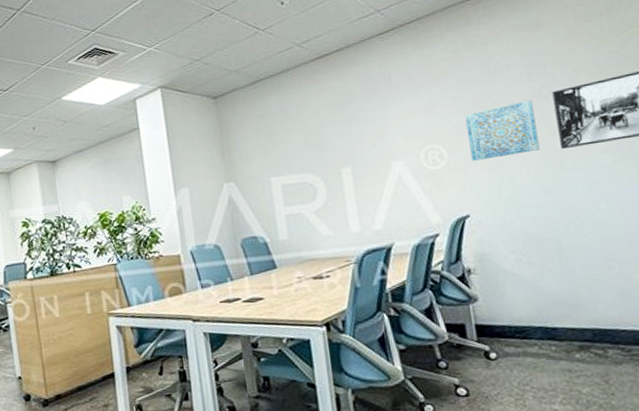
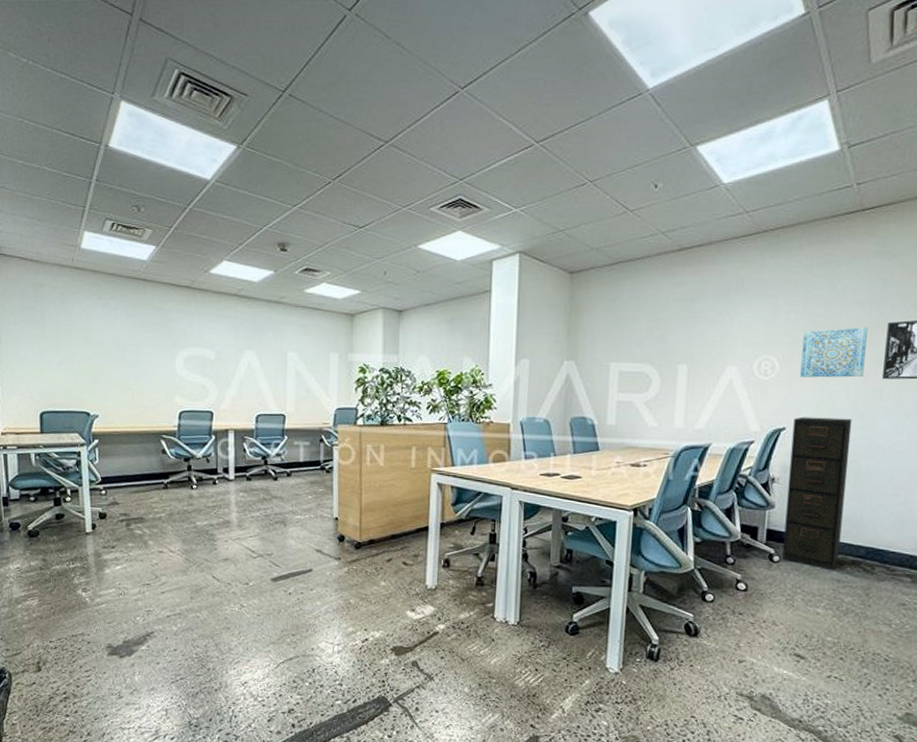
filing cabinet: none [476,195,563,360] -> present [782,417,852,570]

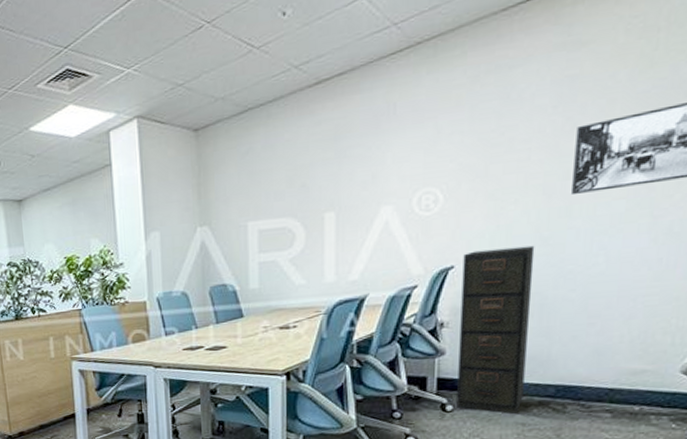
wall art: present [800,327,868,378] -> none [469,137,551,207]

